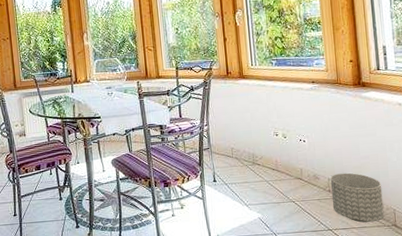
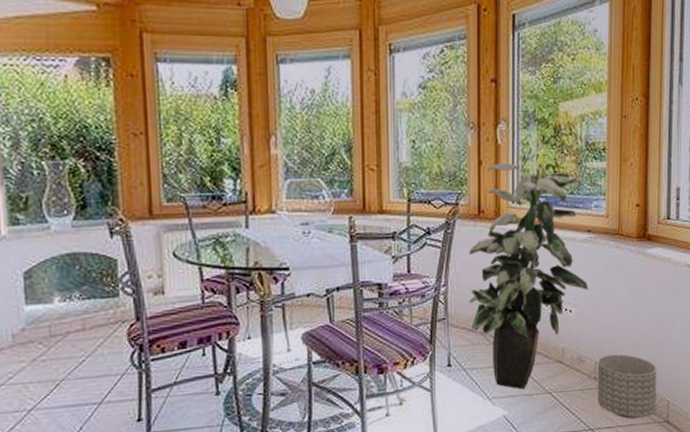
indoor plant: none [222,38,318,199] -> present [468,163,589,390]

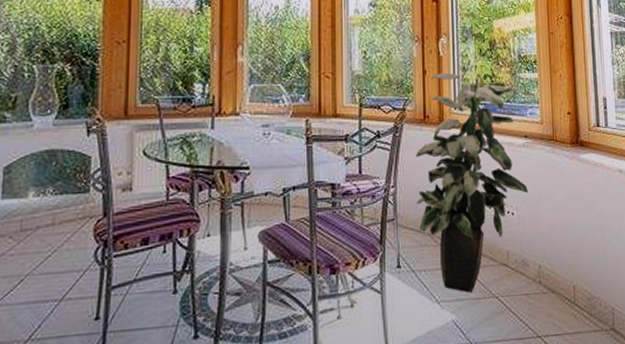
planter: present [597,354,657,419] -> none [541,258,602,326]

